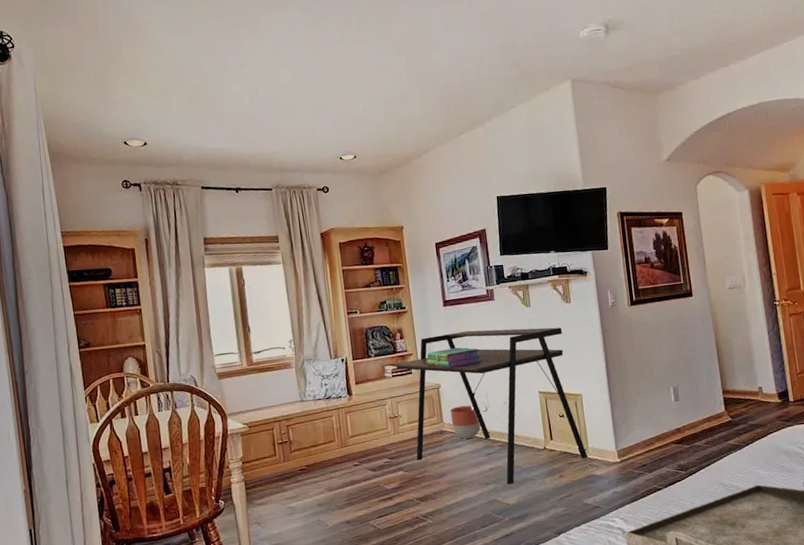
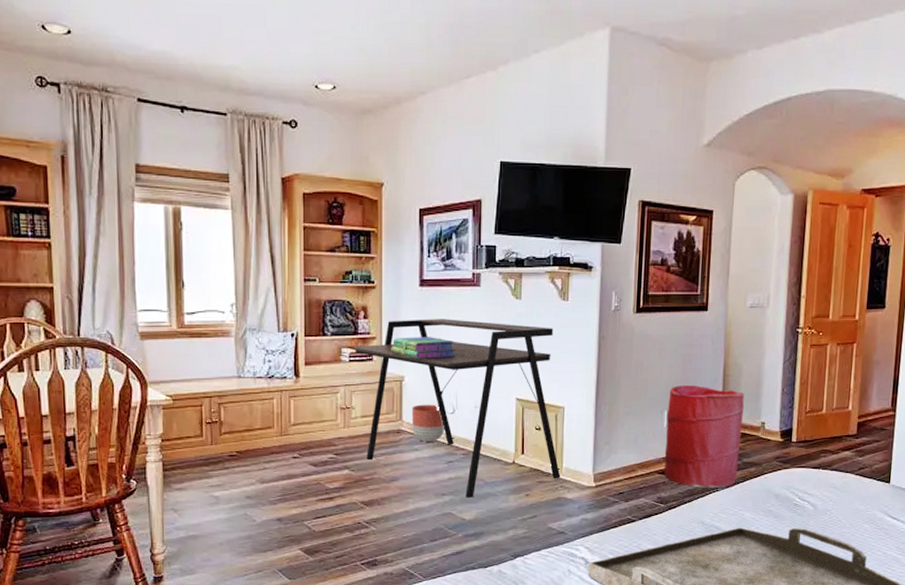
laundry hamper: none [671,361,746,453] -> present [664,384,745,488]

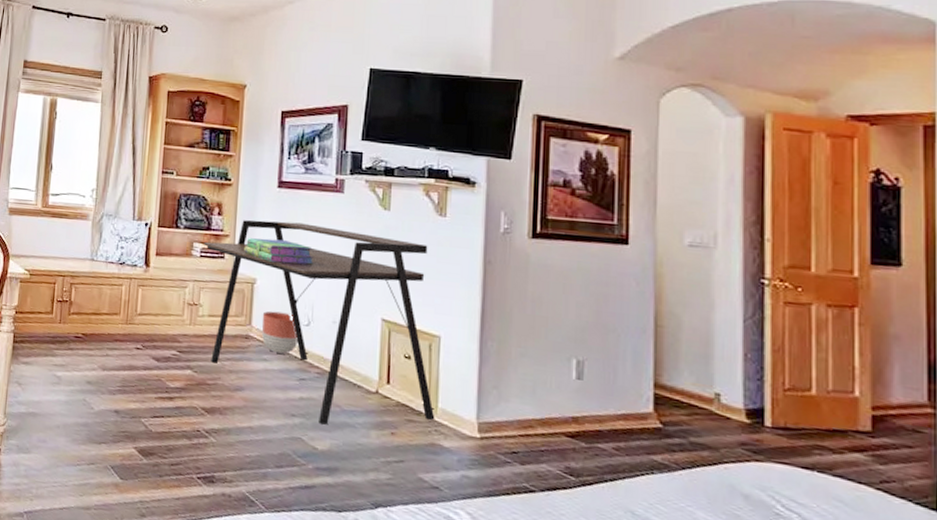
laundry hamper: present [664,384,745,488] -> none [574,330,688,471]

